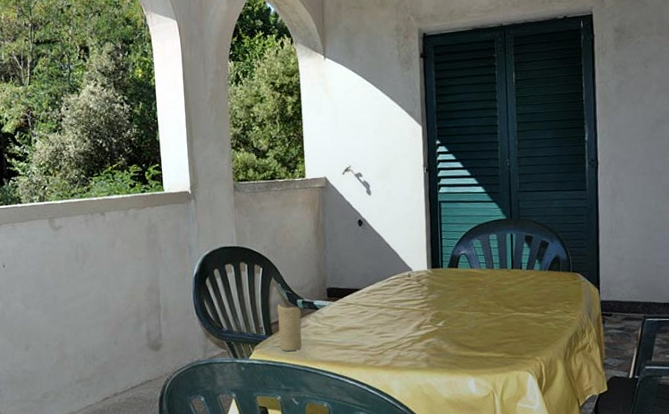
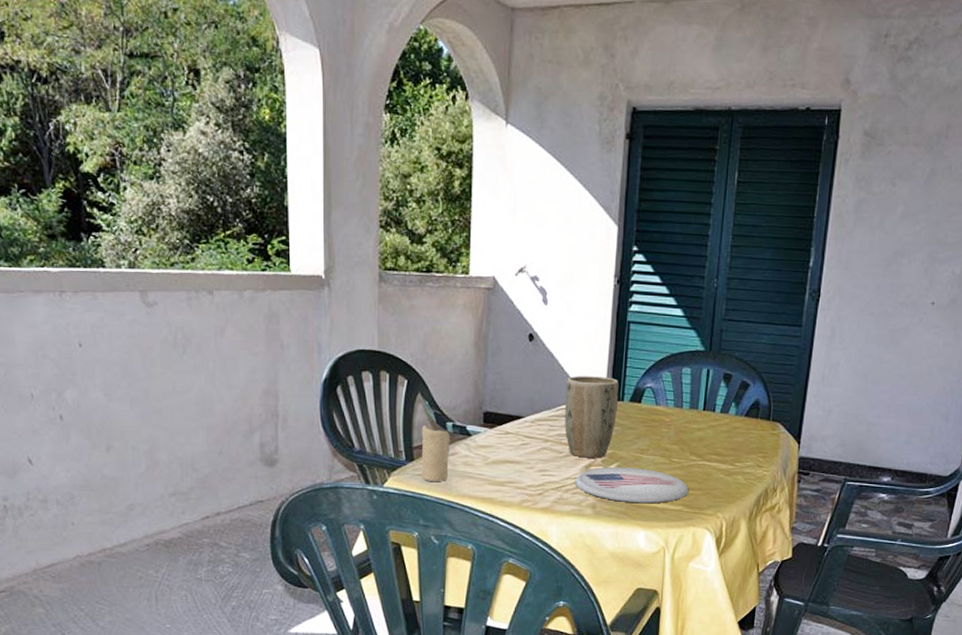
plant pot: none [393,249,439,319] -> present [565,376,619,458]
plate: none [408,323,509,355] -> present [574,467,690,504]

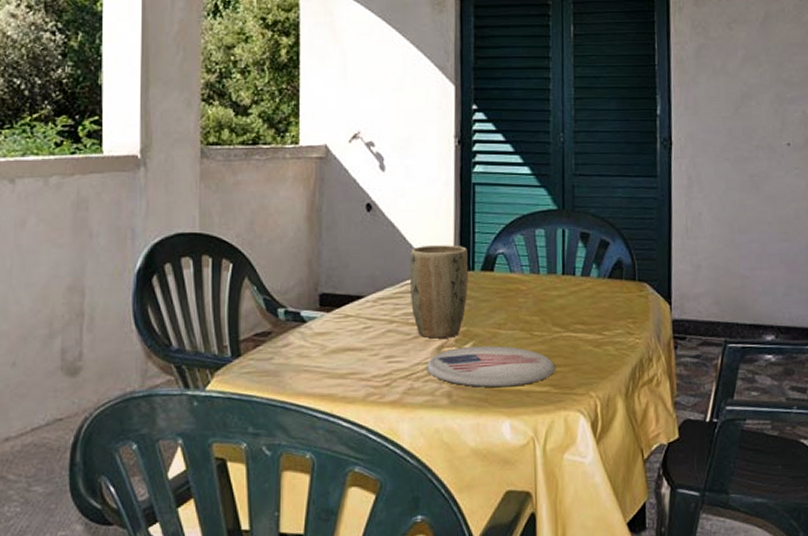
candle: present [421,425,451,482] -> none [249,314,283,381]

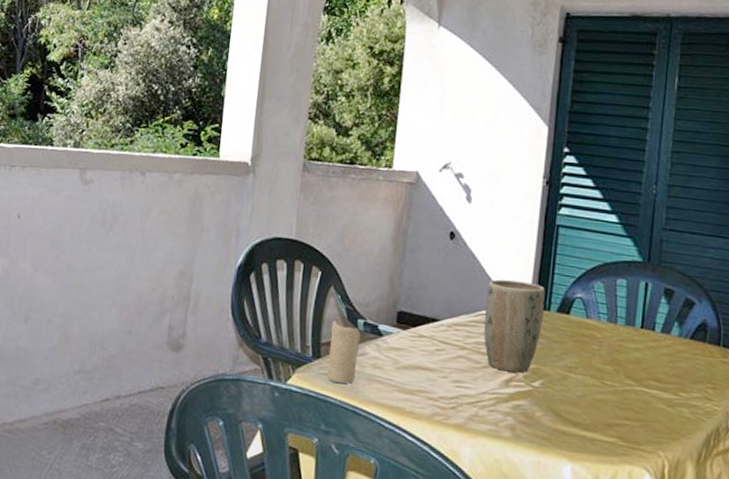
candle: none [249,314,283,381] -> present [327,321,361,384]
plate: present [425,346,556,388] -> none [491,383,625,432]

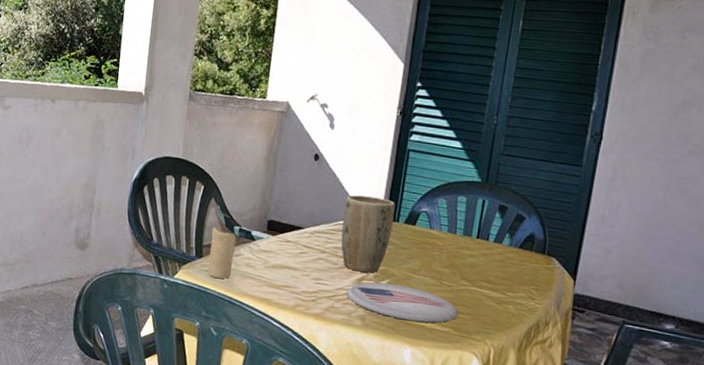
plate: none [491,383,625,432] -> present [346,282,459,323]

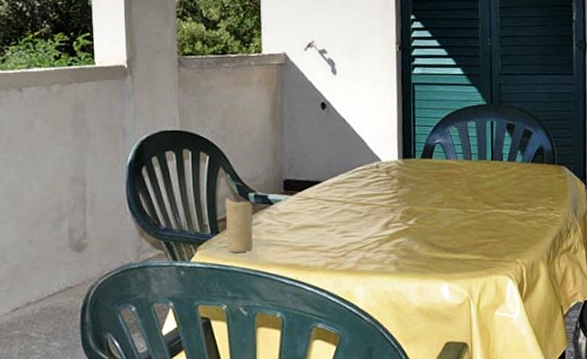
plant pot: present [341,195,395,273] -> none [360,136,410,216]
plate: present [346,282,459,323] -> none [375,221,487,257]

